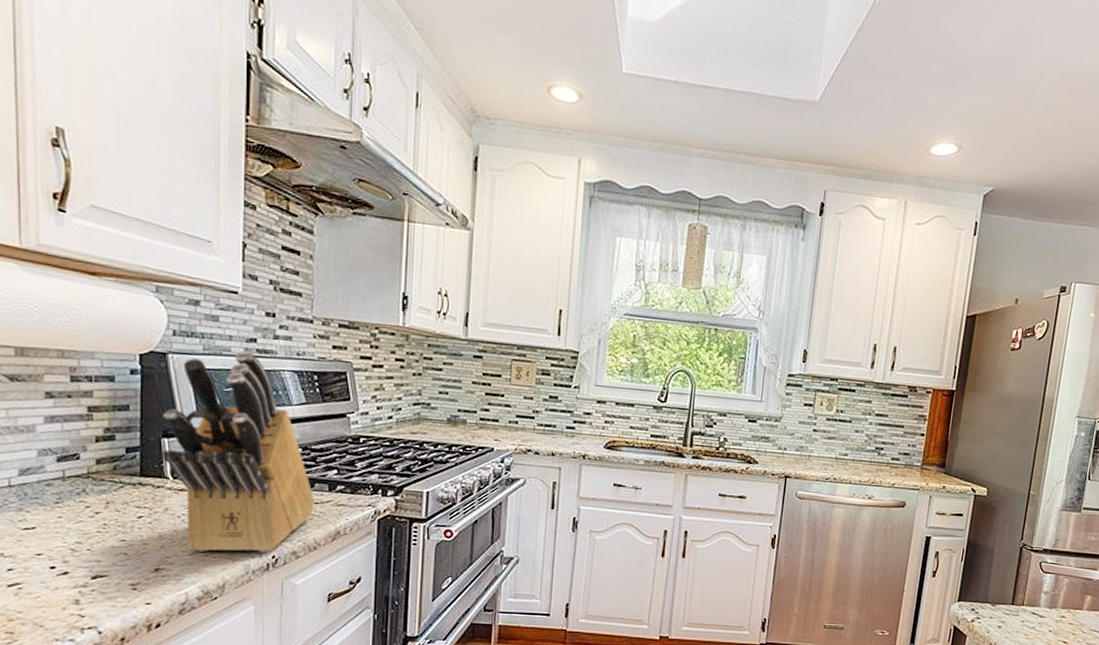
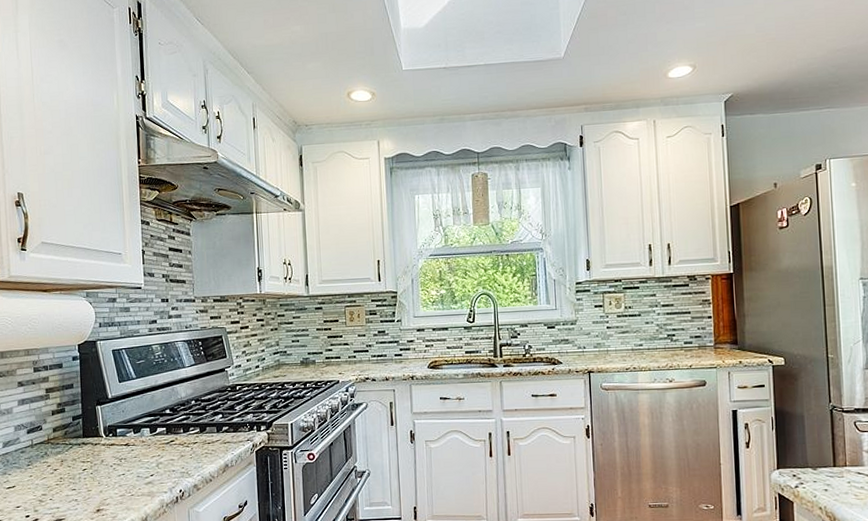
knife block: present [163,350,315,552] -> none [96,330,208,493]

